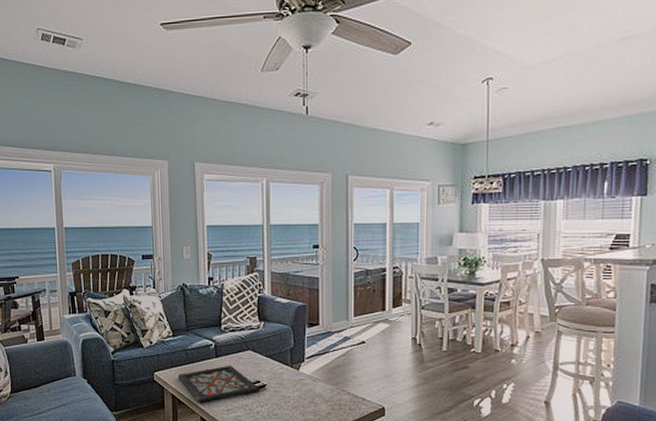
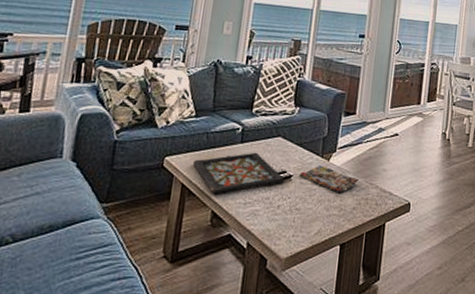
magazine: none [272,374,331,400] -> present [299,165,360,194]

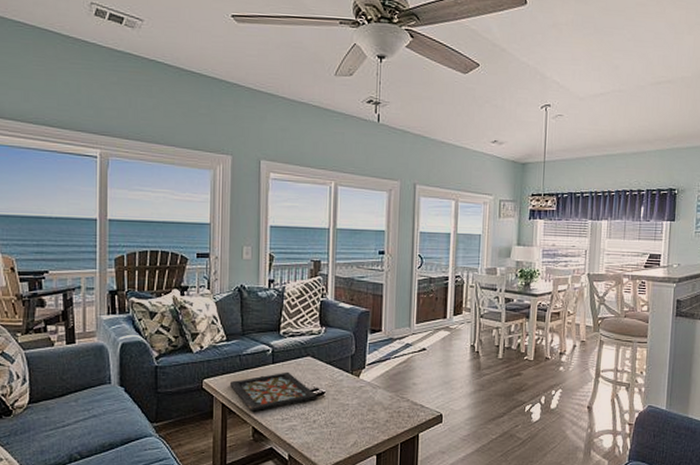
magazine: present [299,165,360,194] -> none [331,382,390,408]

